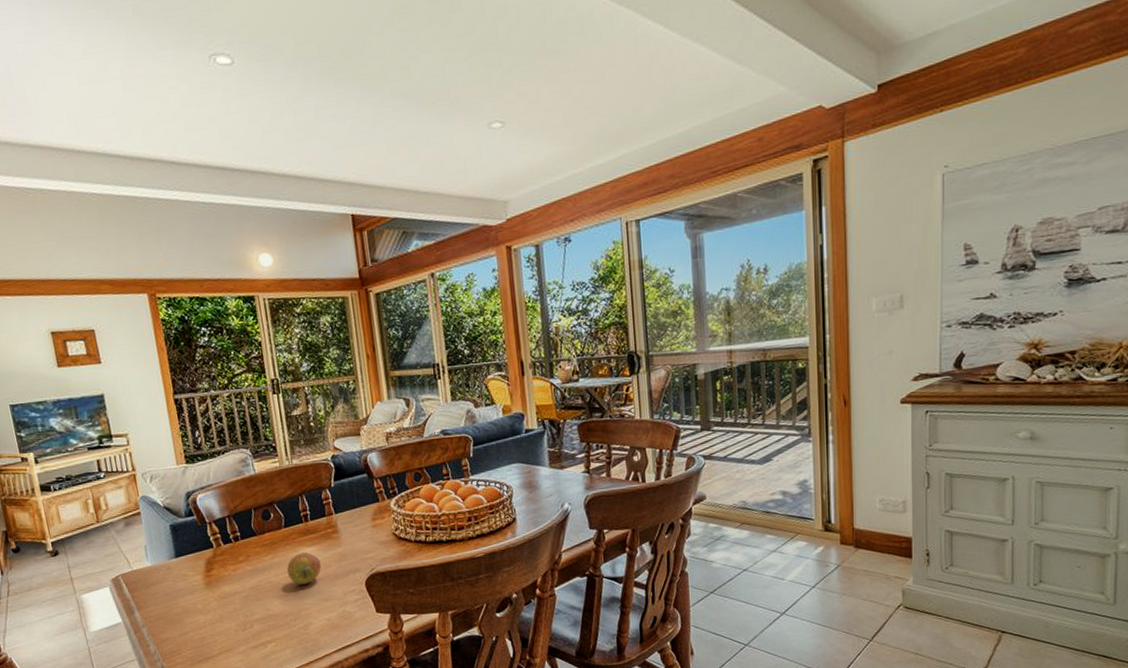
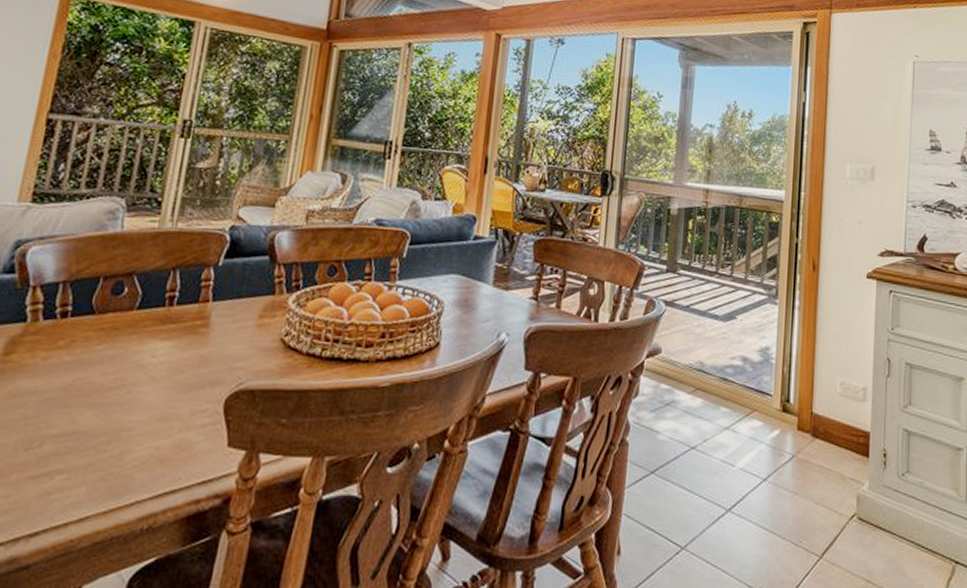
apple: present [286,551,321,585] -> none [119,346,172,393]

